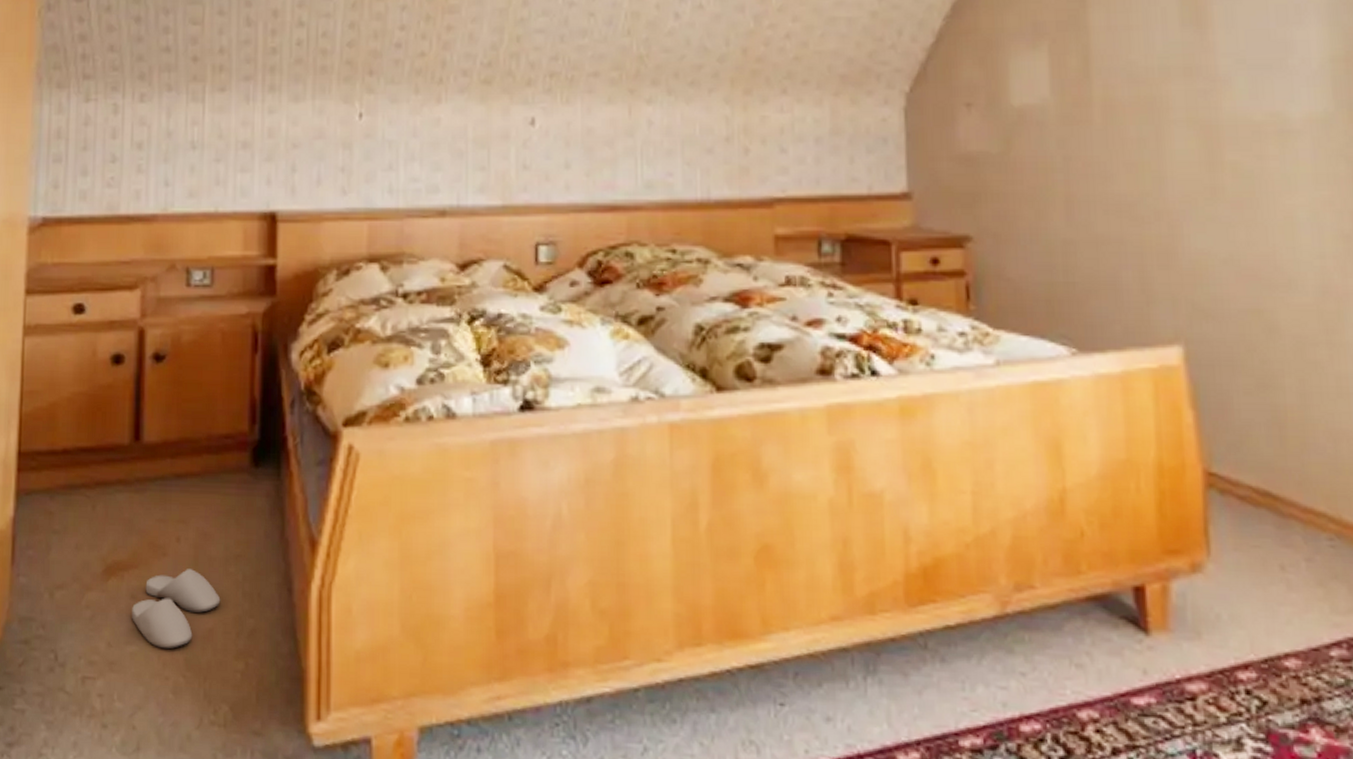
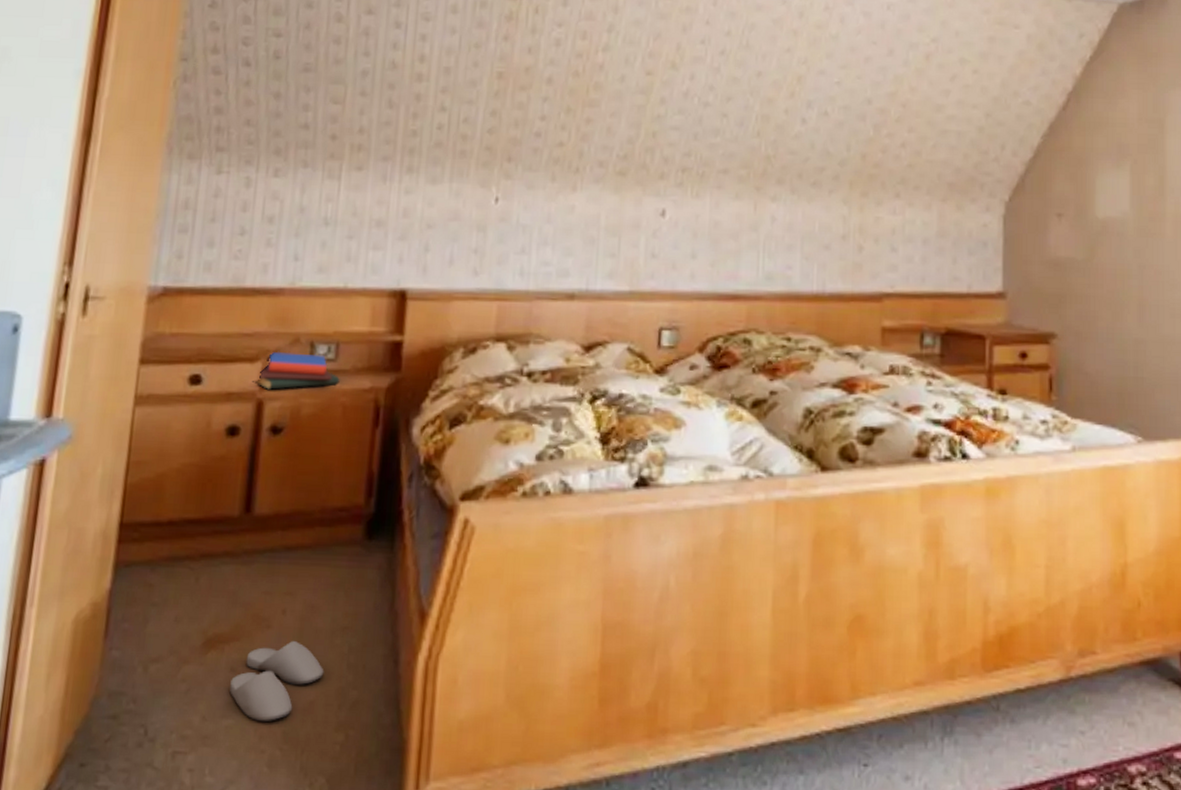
book: none [132,279,217,317] -> present [251,352,340,390]

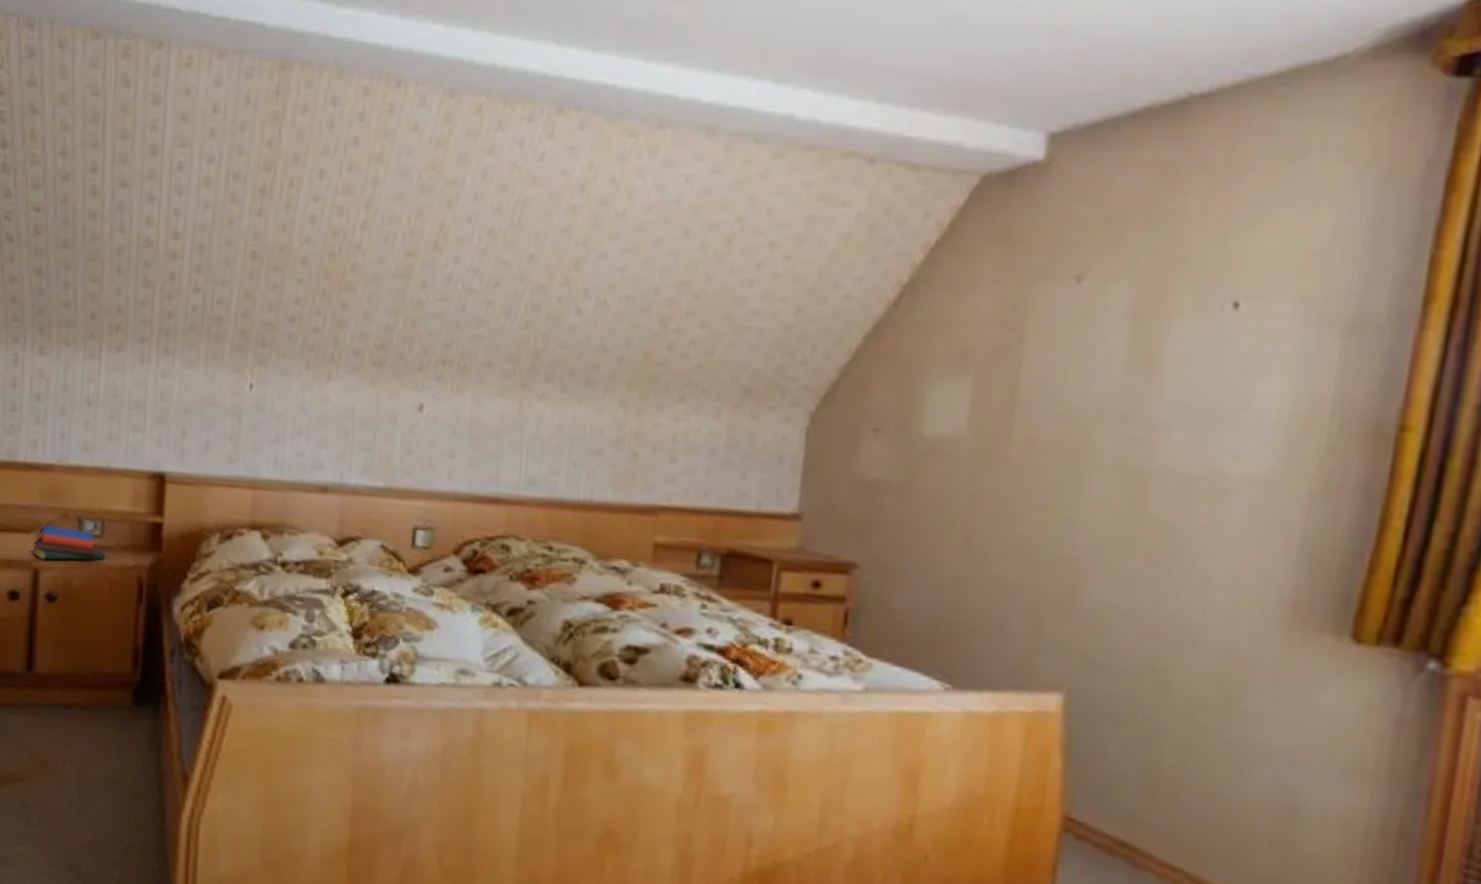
slippers: present [229,640,324,722] -> none [22,786,101,853]

